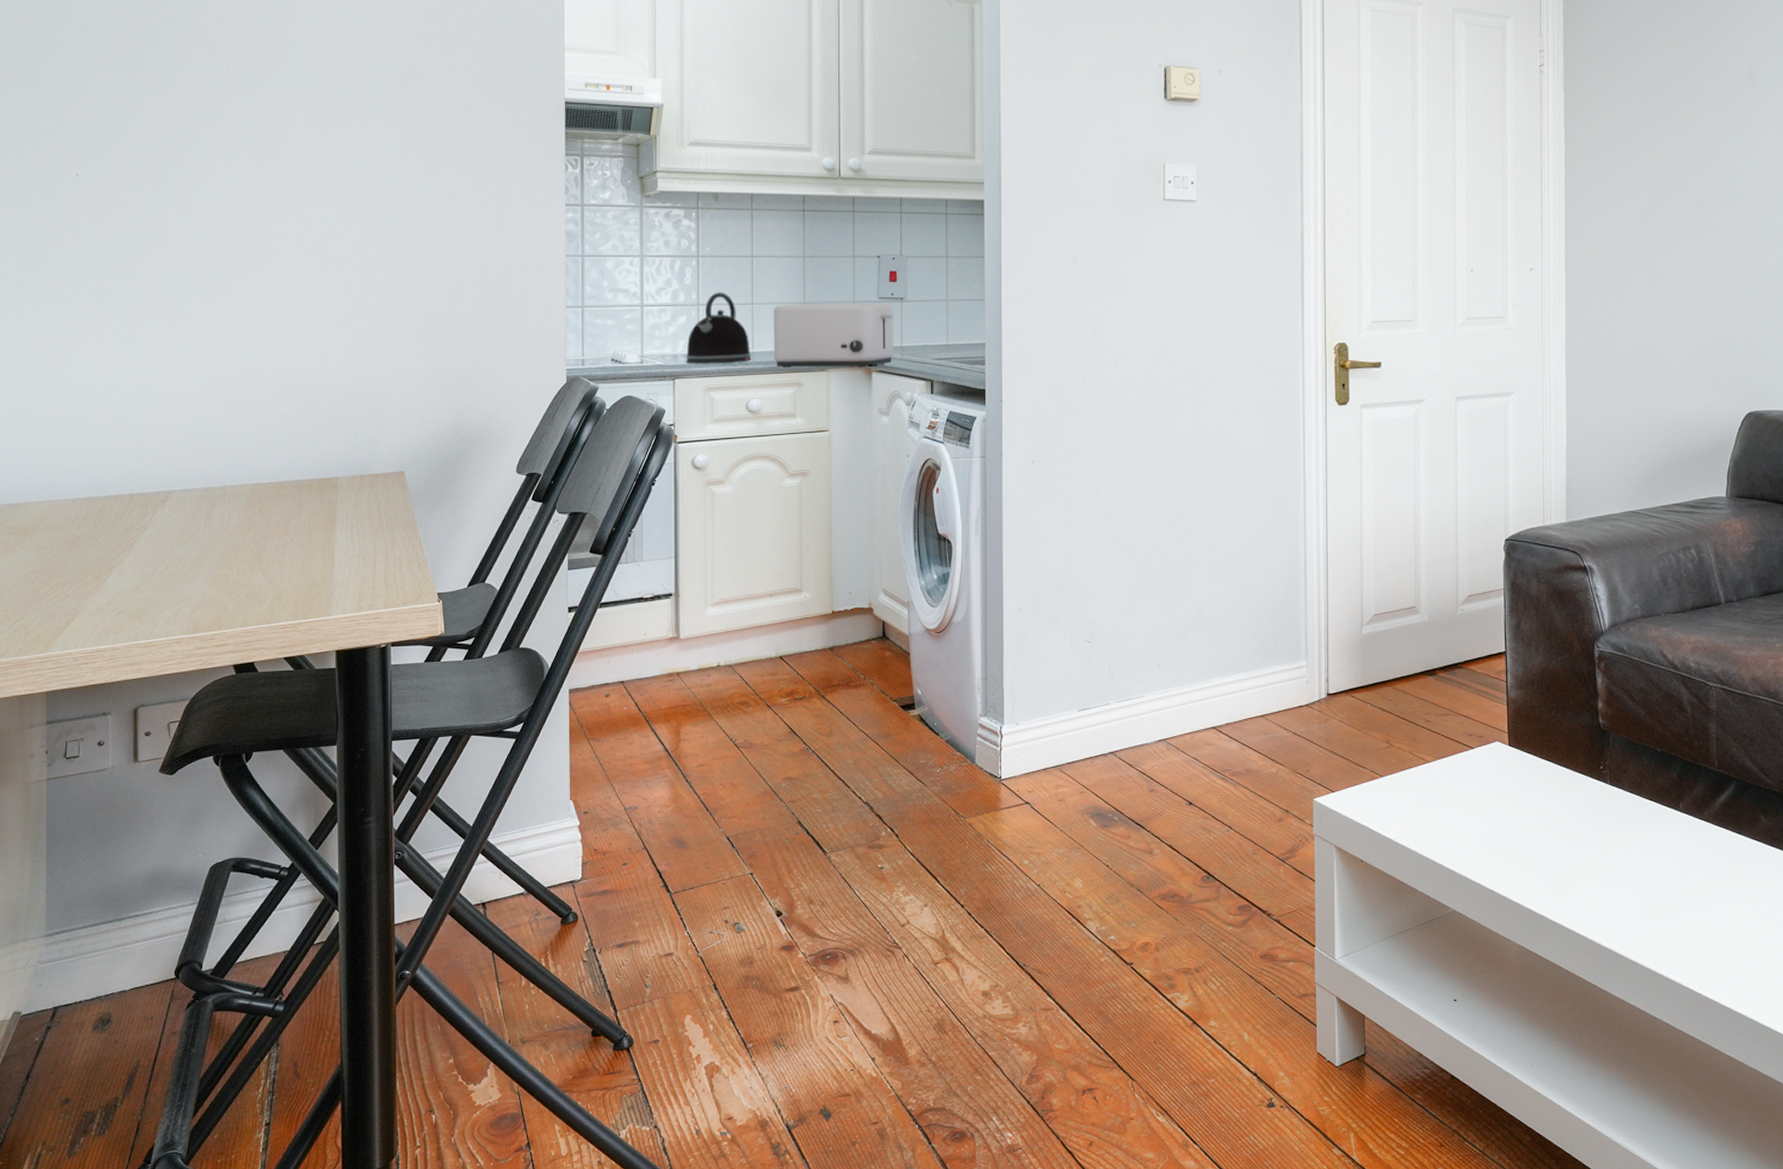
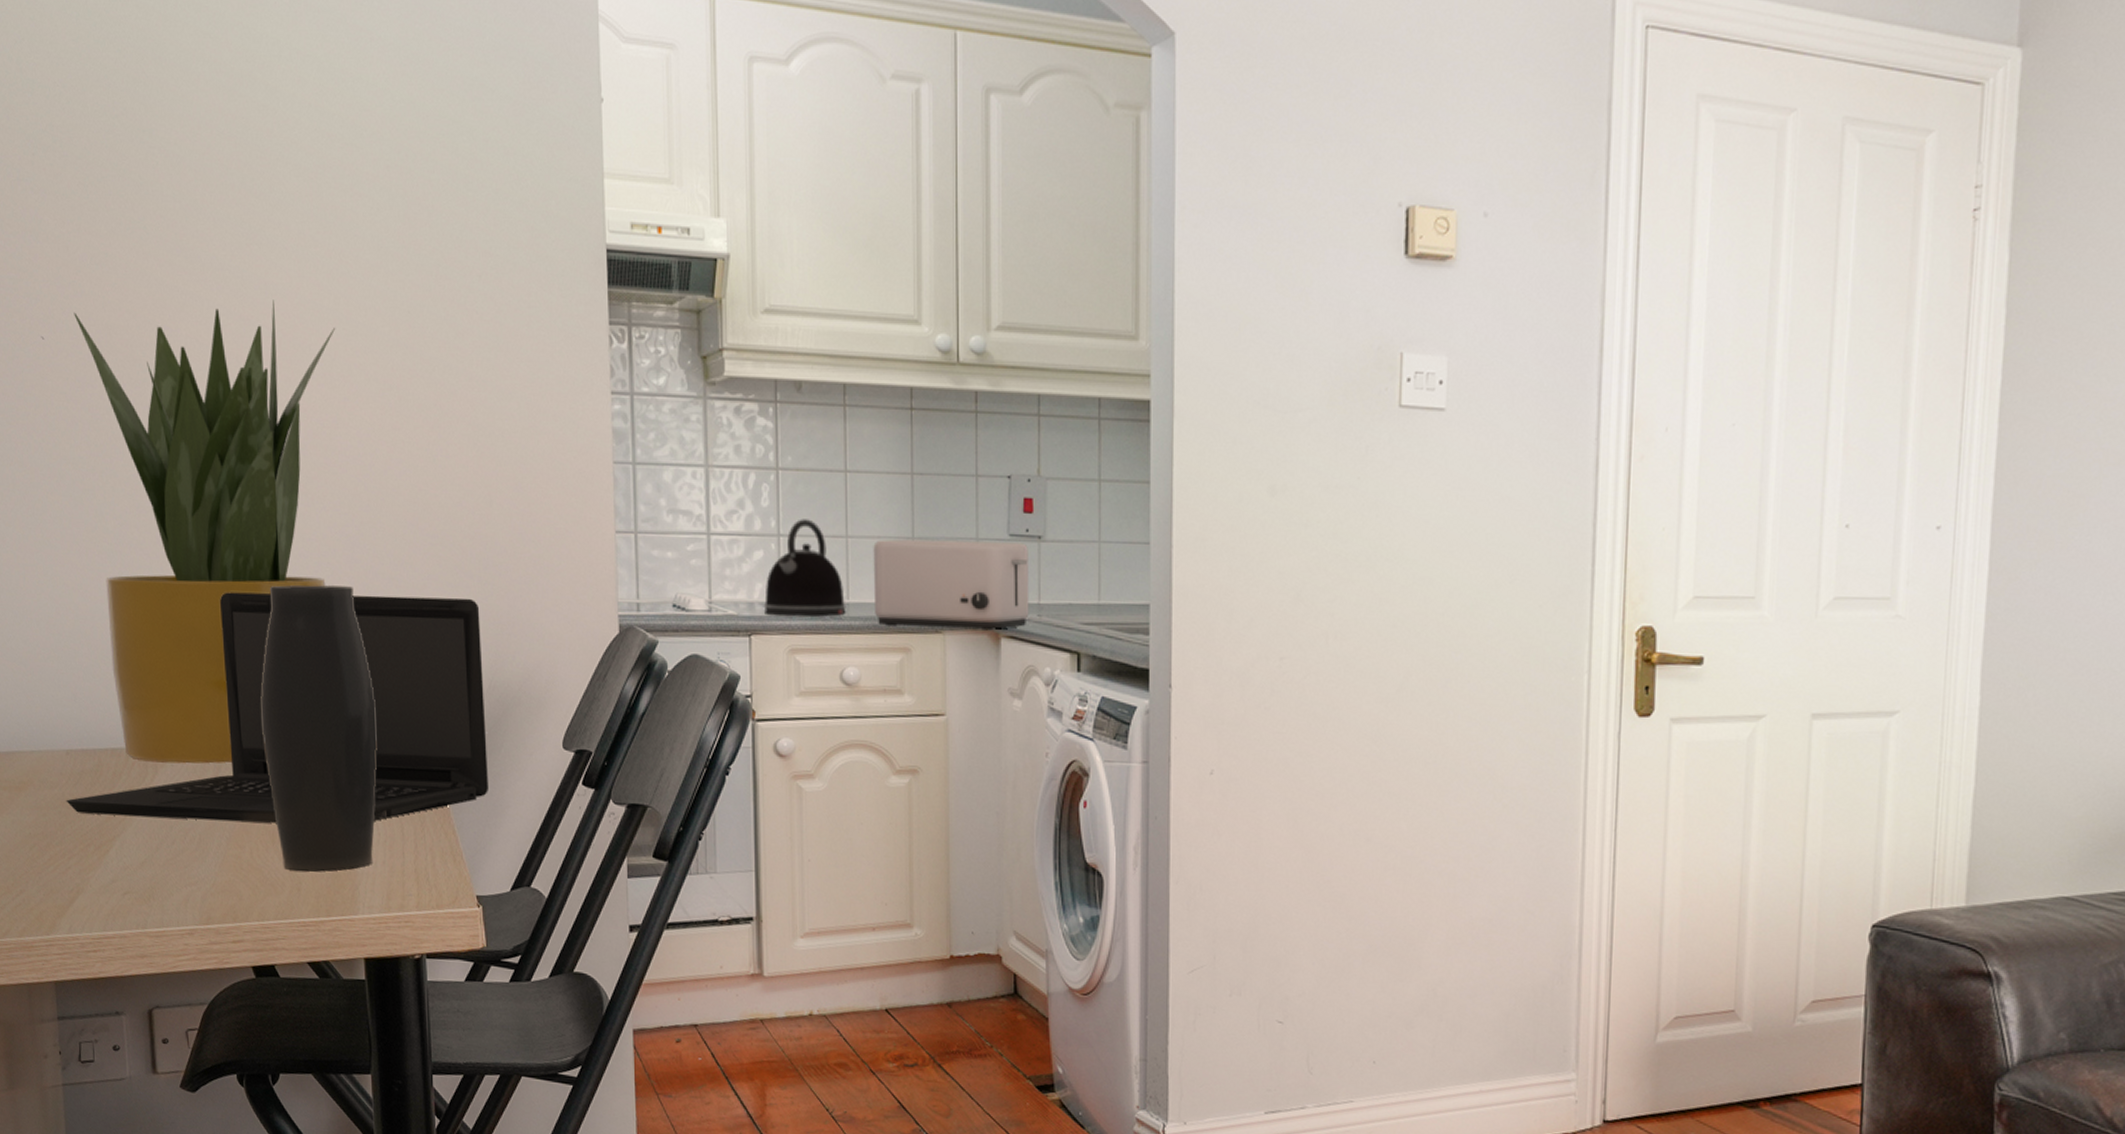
laptop: none [69,361,452,550] -> present [66,592,488,823]
planter: none [107,142,337,504] -> present [74,300,336,763]
vase: none [253,357,357,584] -> present [260,585,378,872]

